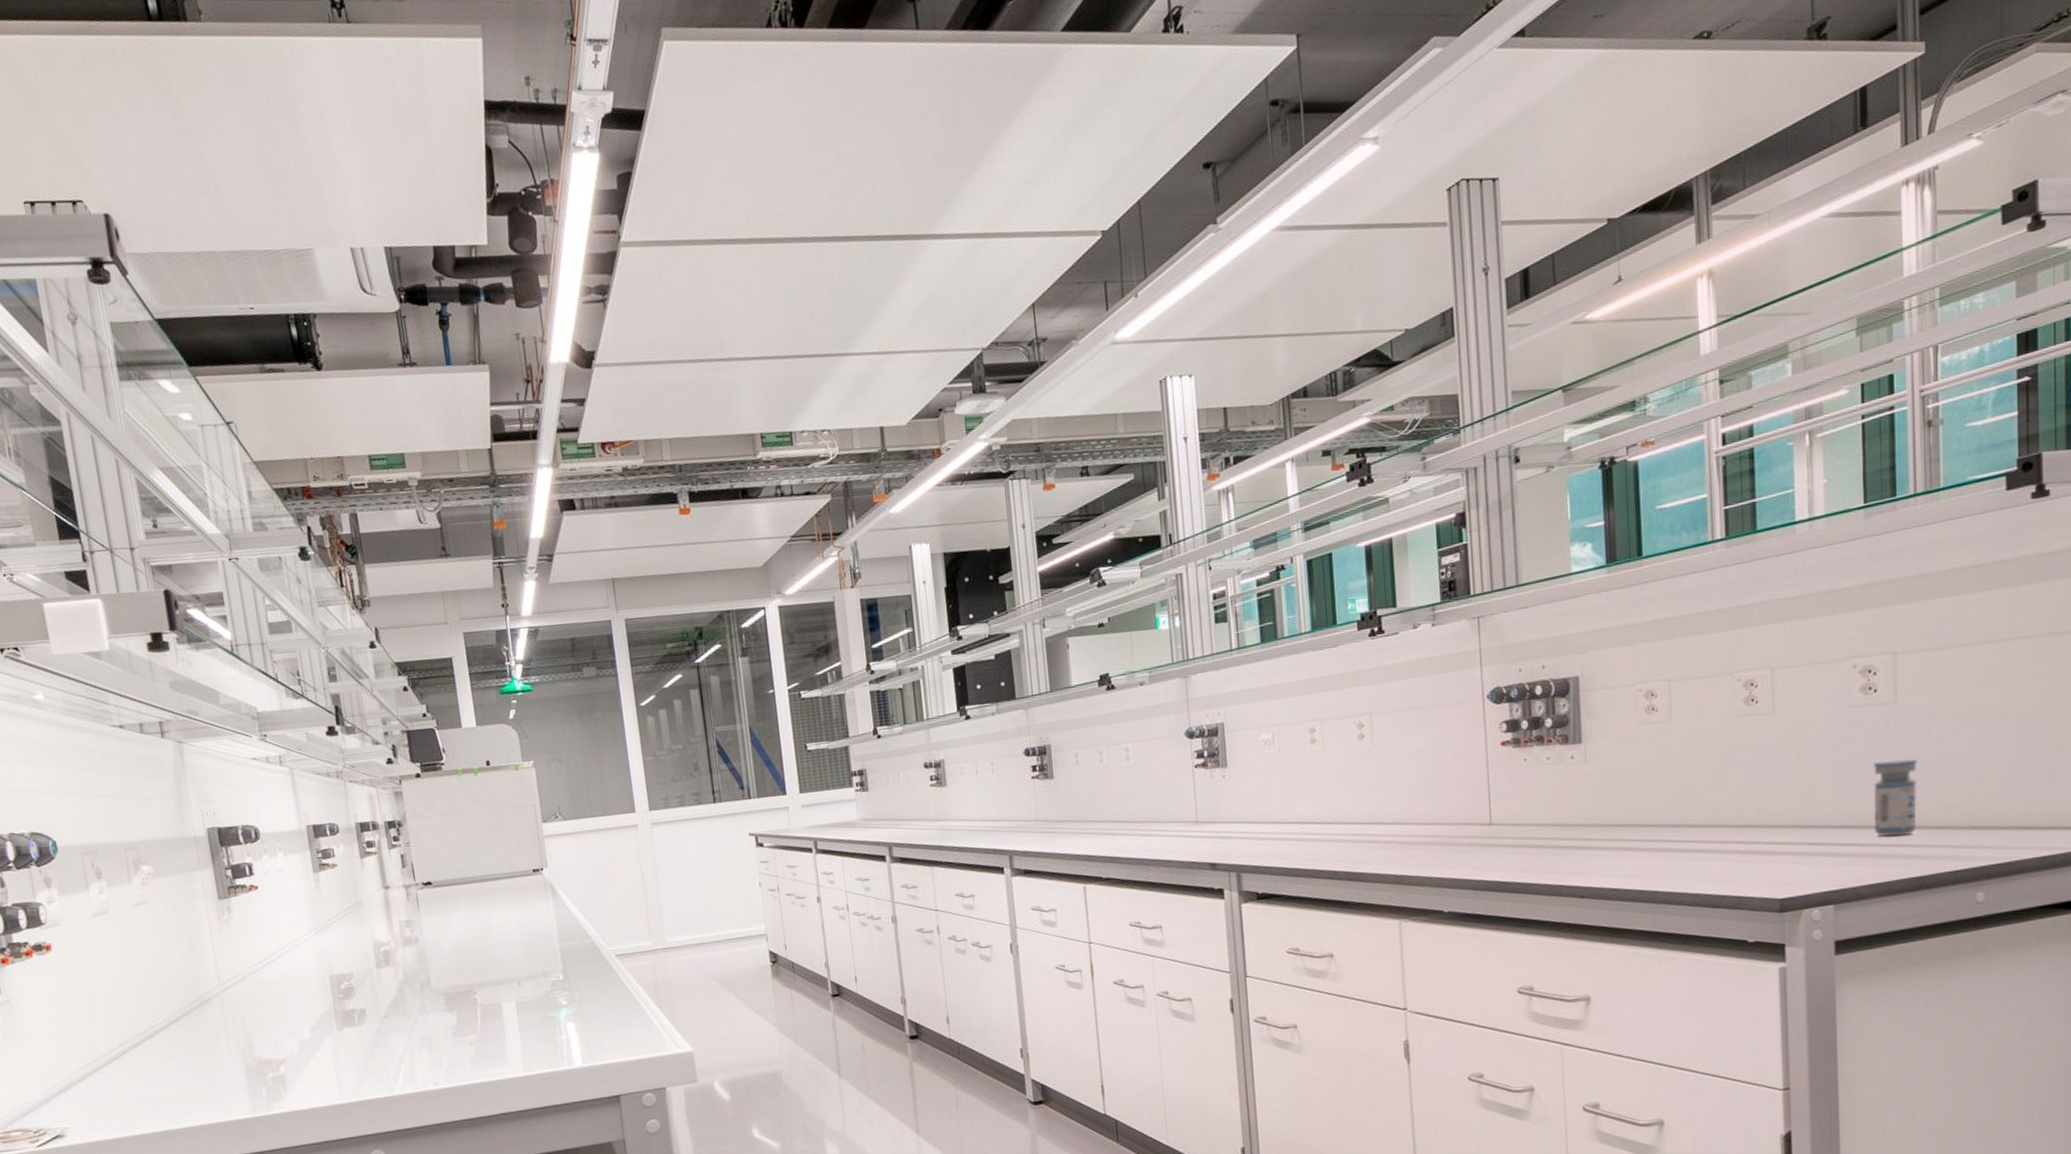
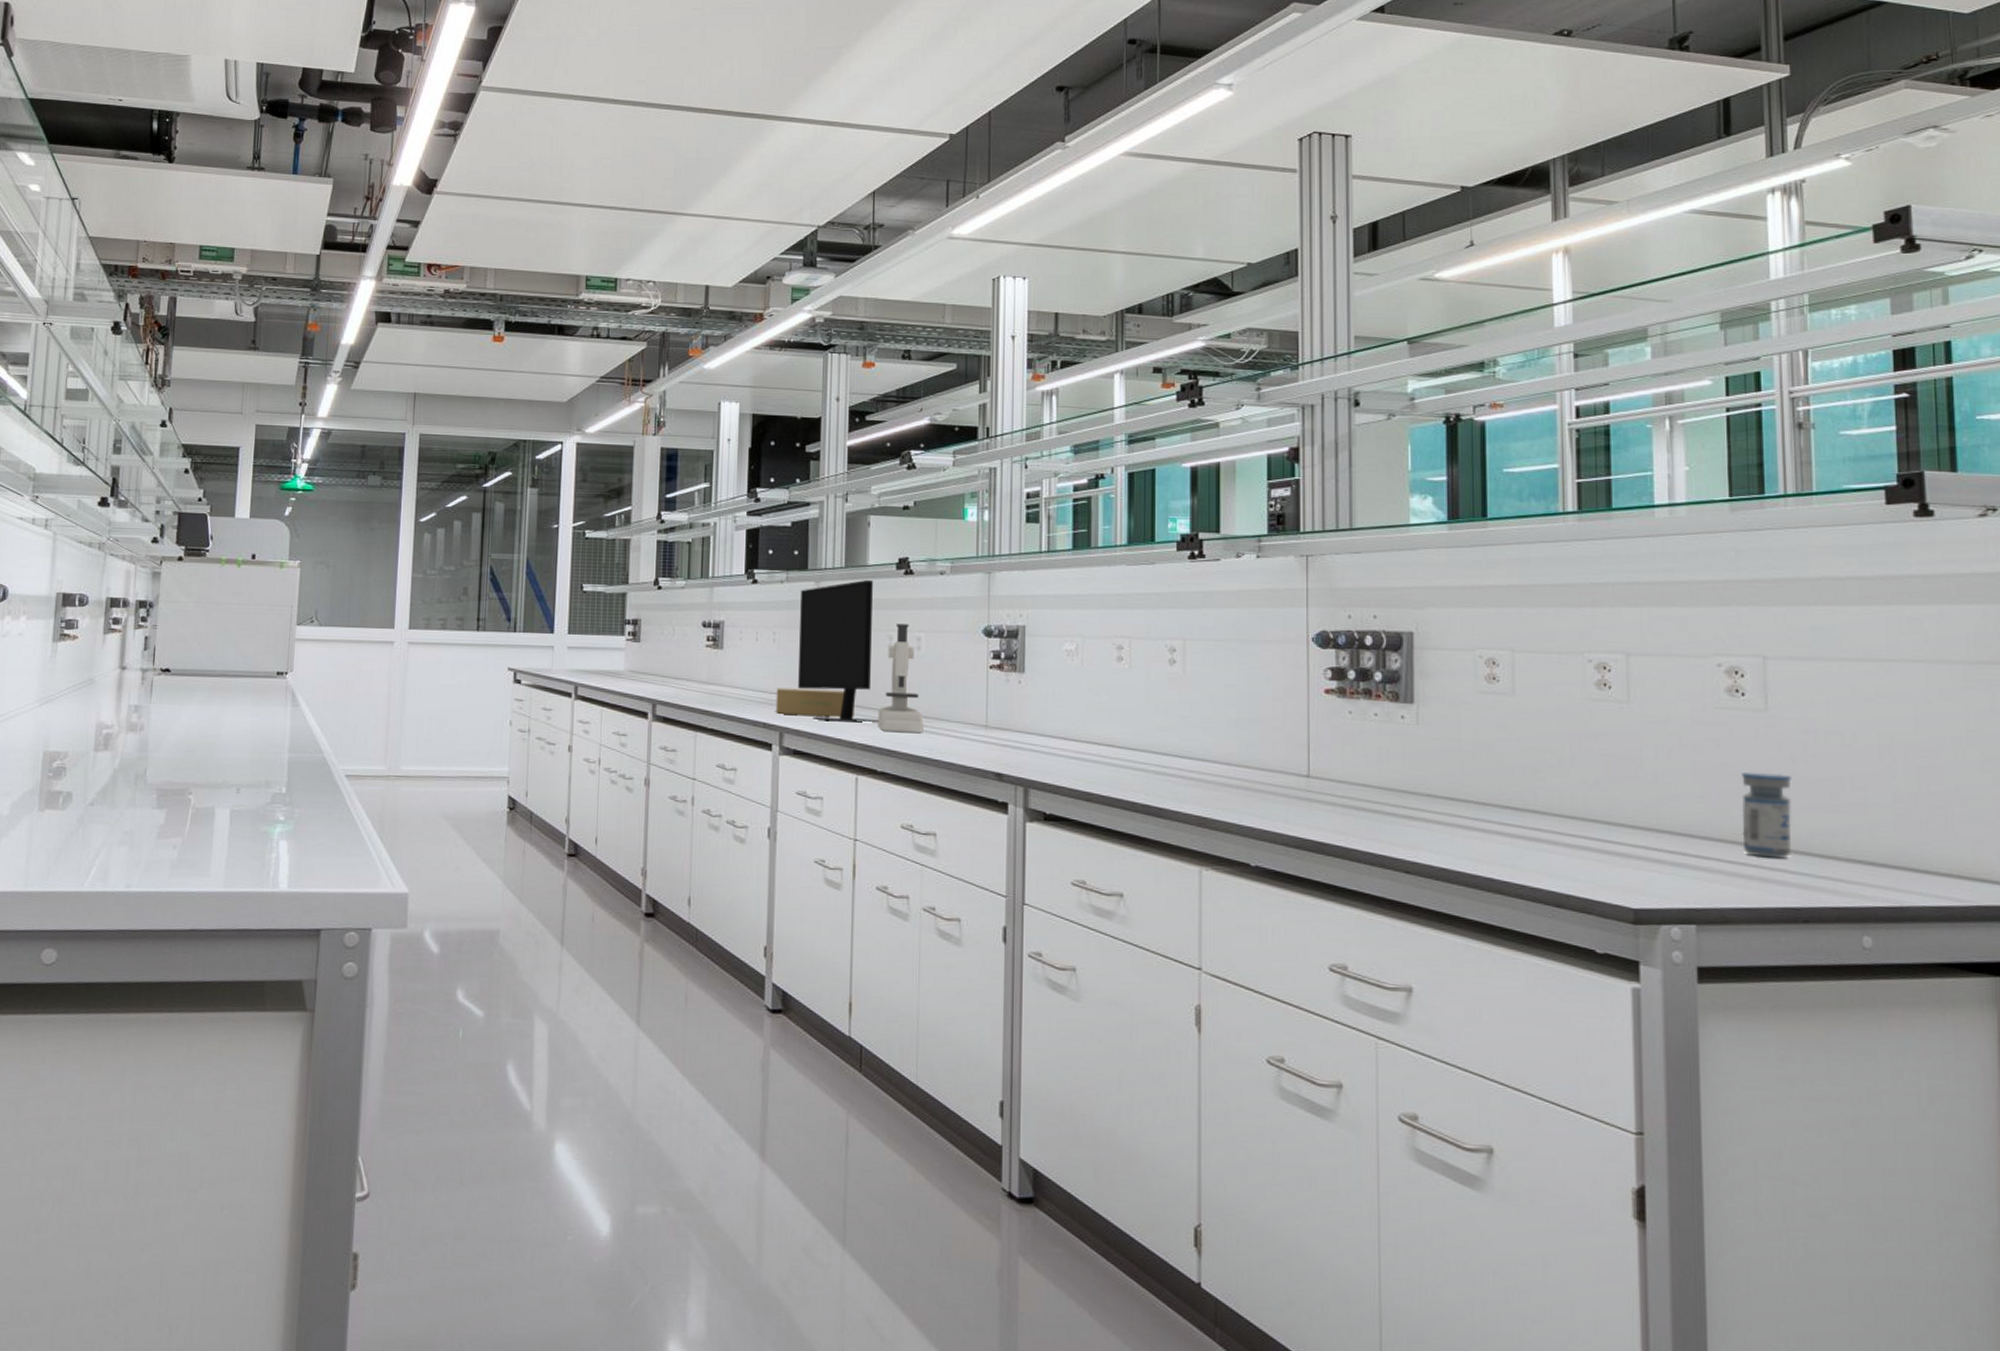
box: none [1001,808,1076,839] -> present [775,687,854,717]
monitor: none [1012,700,1099,839] -> present [798,580,879,723]
microscope: none [1097,737,1141,840] -> present [877,624,924,733]

